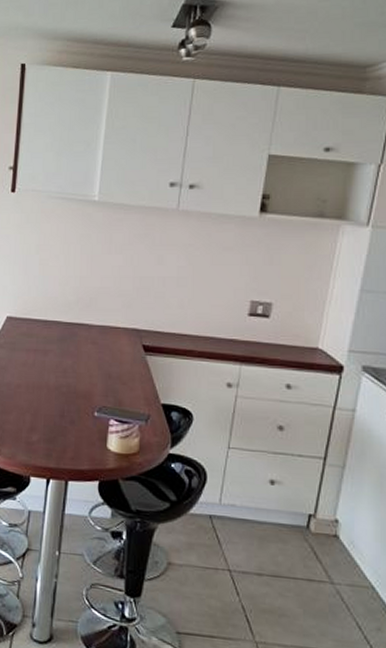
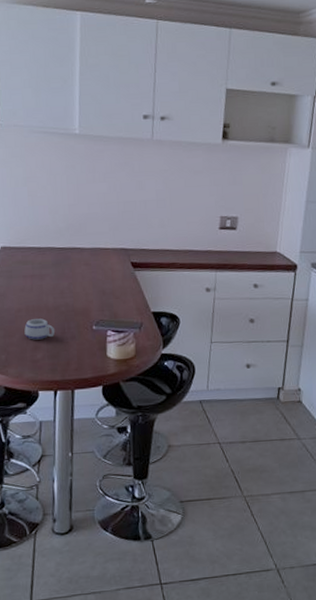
mug: none [22,397,54,421] -> present [24,318,56,340]

